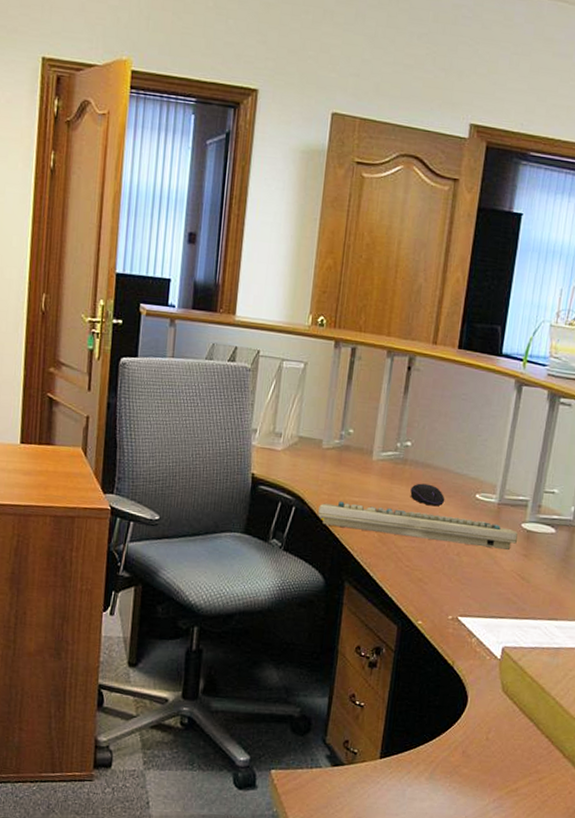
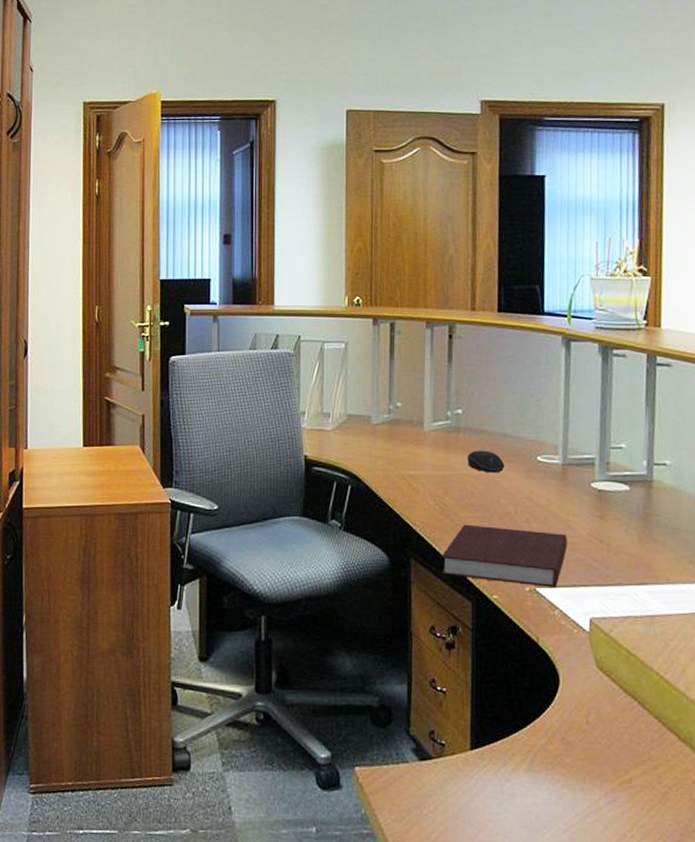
keyboard: present [318,501,518,550] -> none [375,475,589,512]
notebook: none [372,553,493,617] -> present [441,524,568,587]

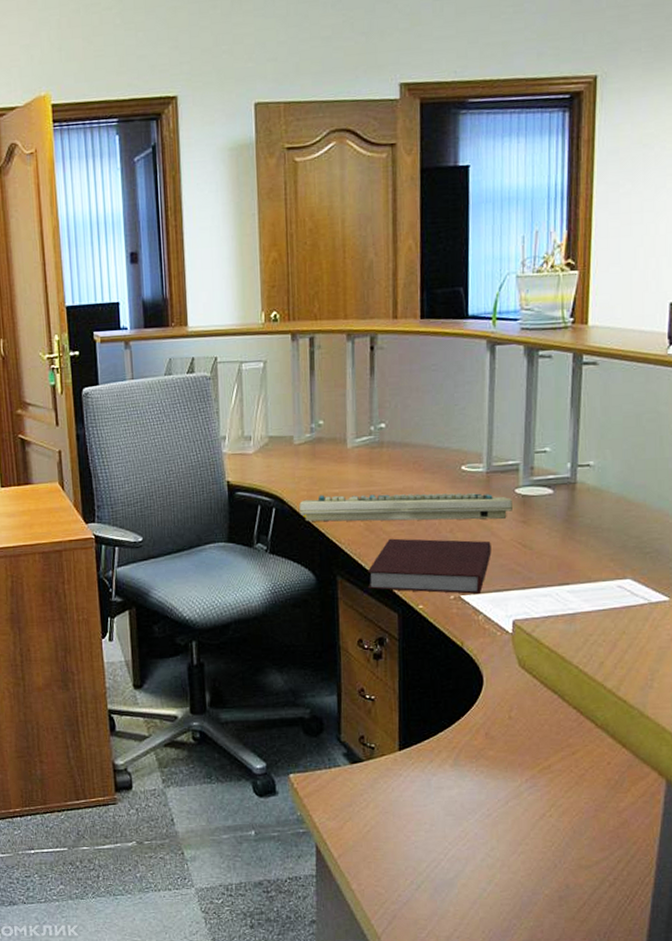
keyboard: none [375,475,589,512] -> present [299,493,512,522]
computer mouse: present [467,450,505,473] -> none [391,463,429,486]

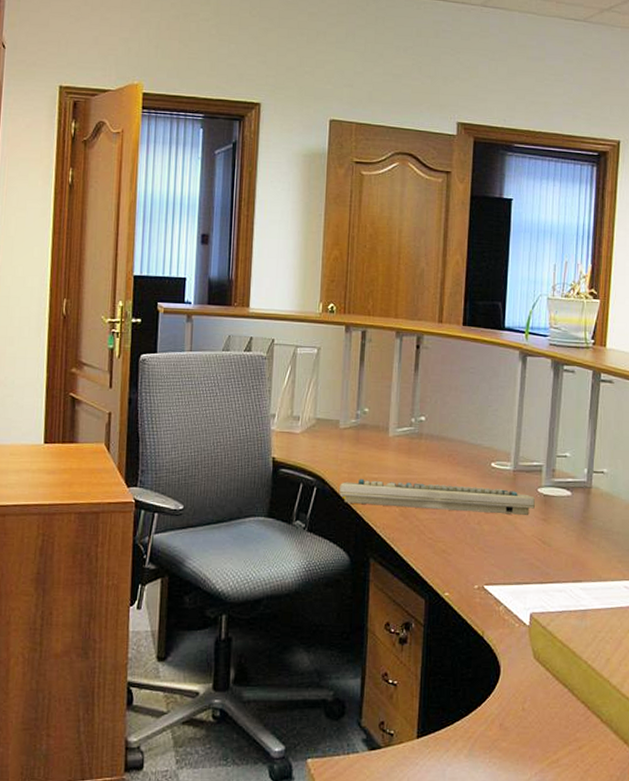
notebook: present [367,538,492,594] -> none [398,526,514,585]

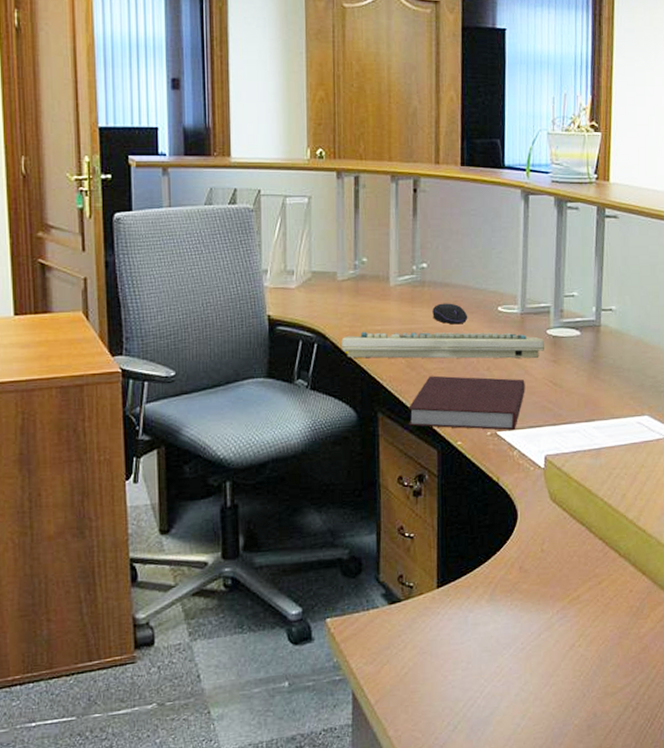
notebook: none [398,526,514,585] -> present [407,375,525,430]
computer mouse: none [428,456,462,478] -> present [432,303,468,325]

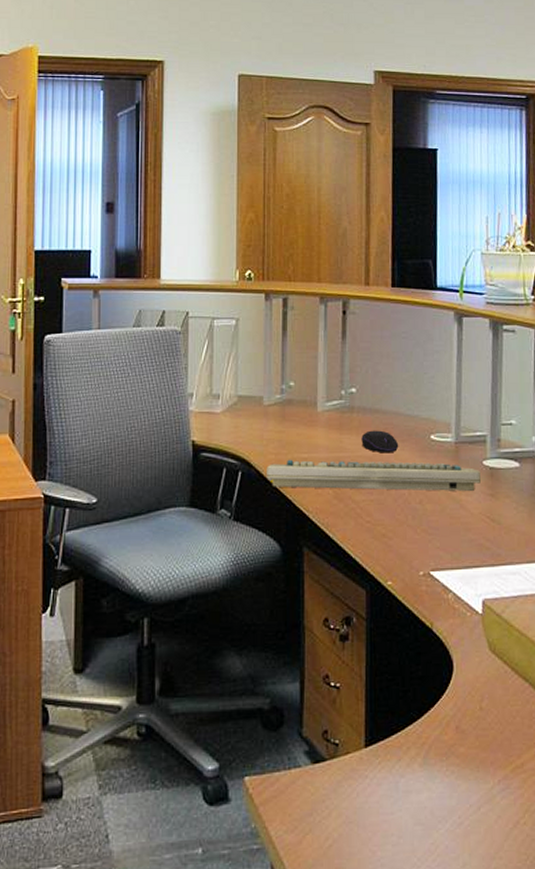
notebook: present [407,375,525,430] -> none [334,508,461,570]

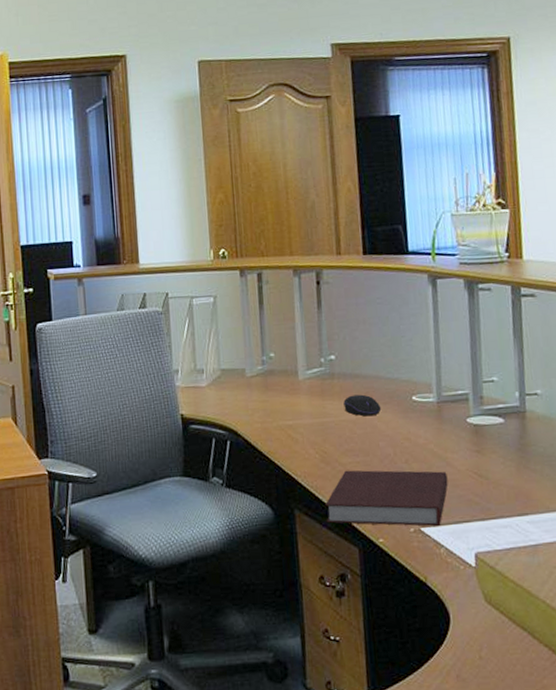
keyboard: present [266,459,481,491] -> none [253,423,466,454]
notebook: none [334,508,461,570] -> present [324,470,448,526]

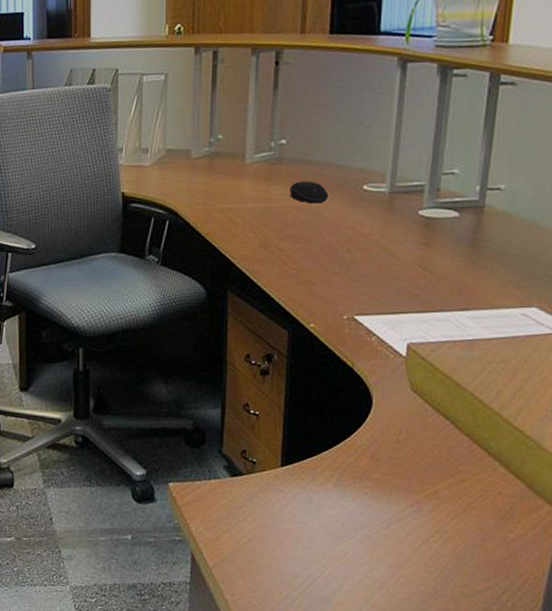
notebook: present [324,470,448,526] -> none [258,256,390,315]

